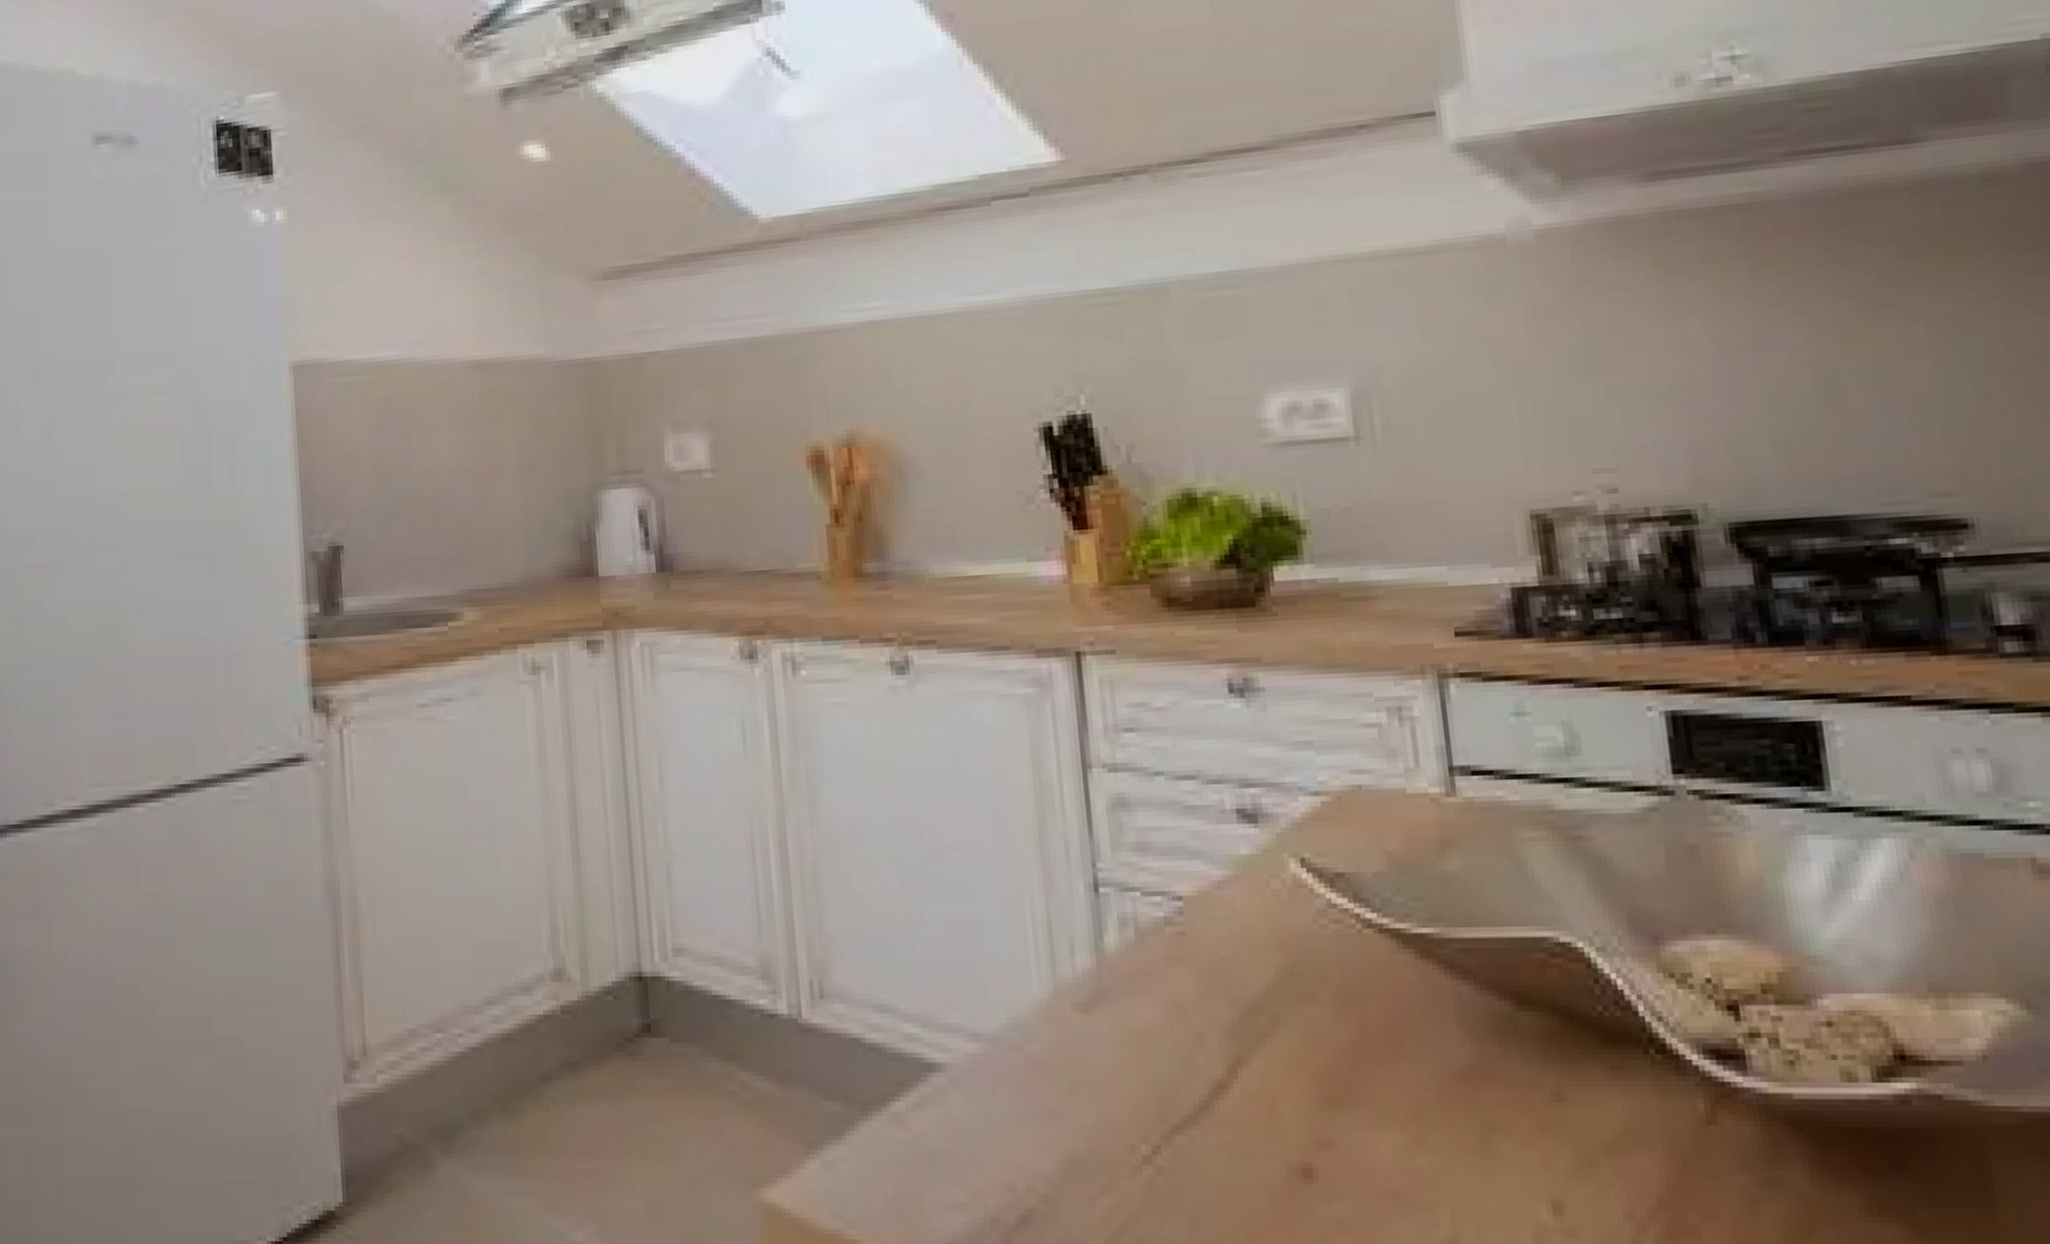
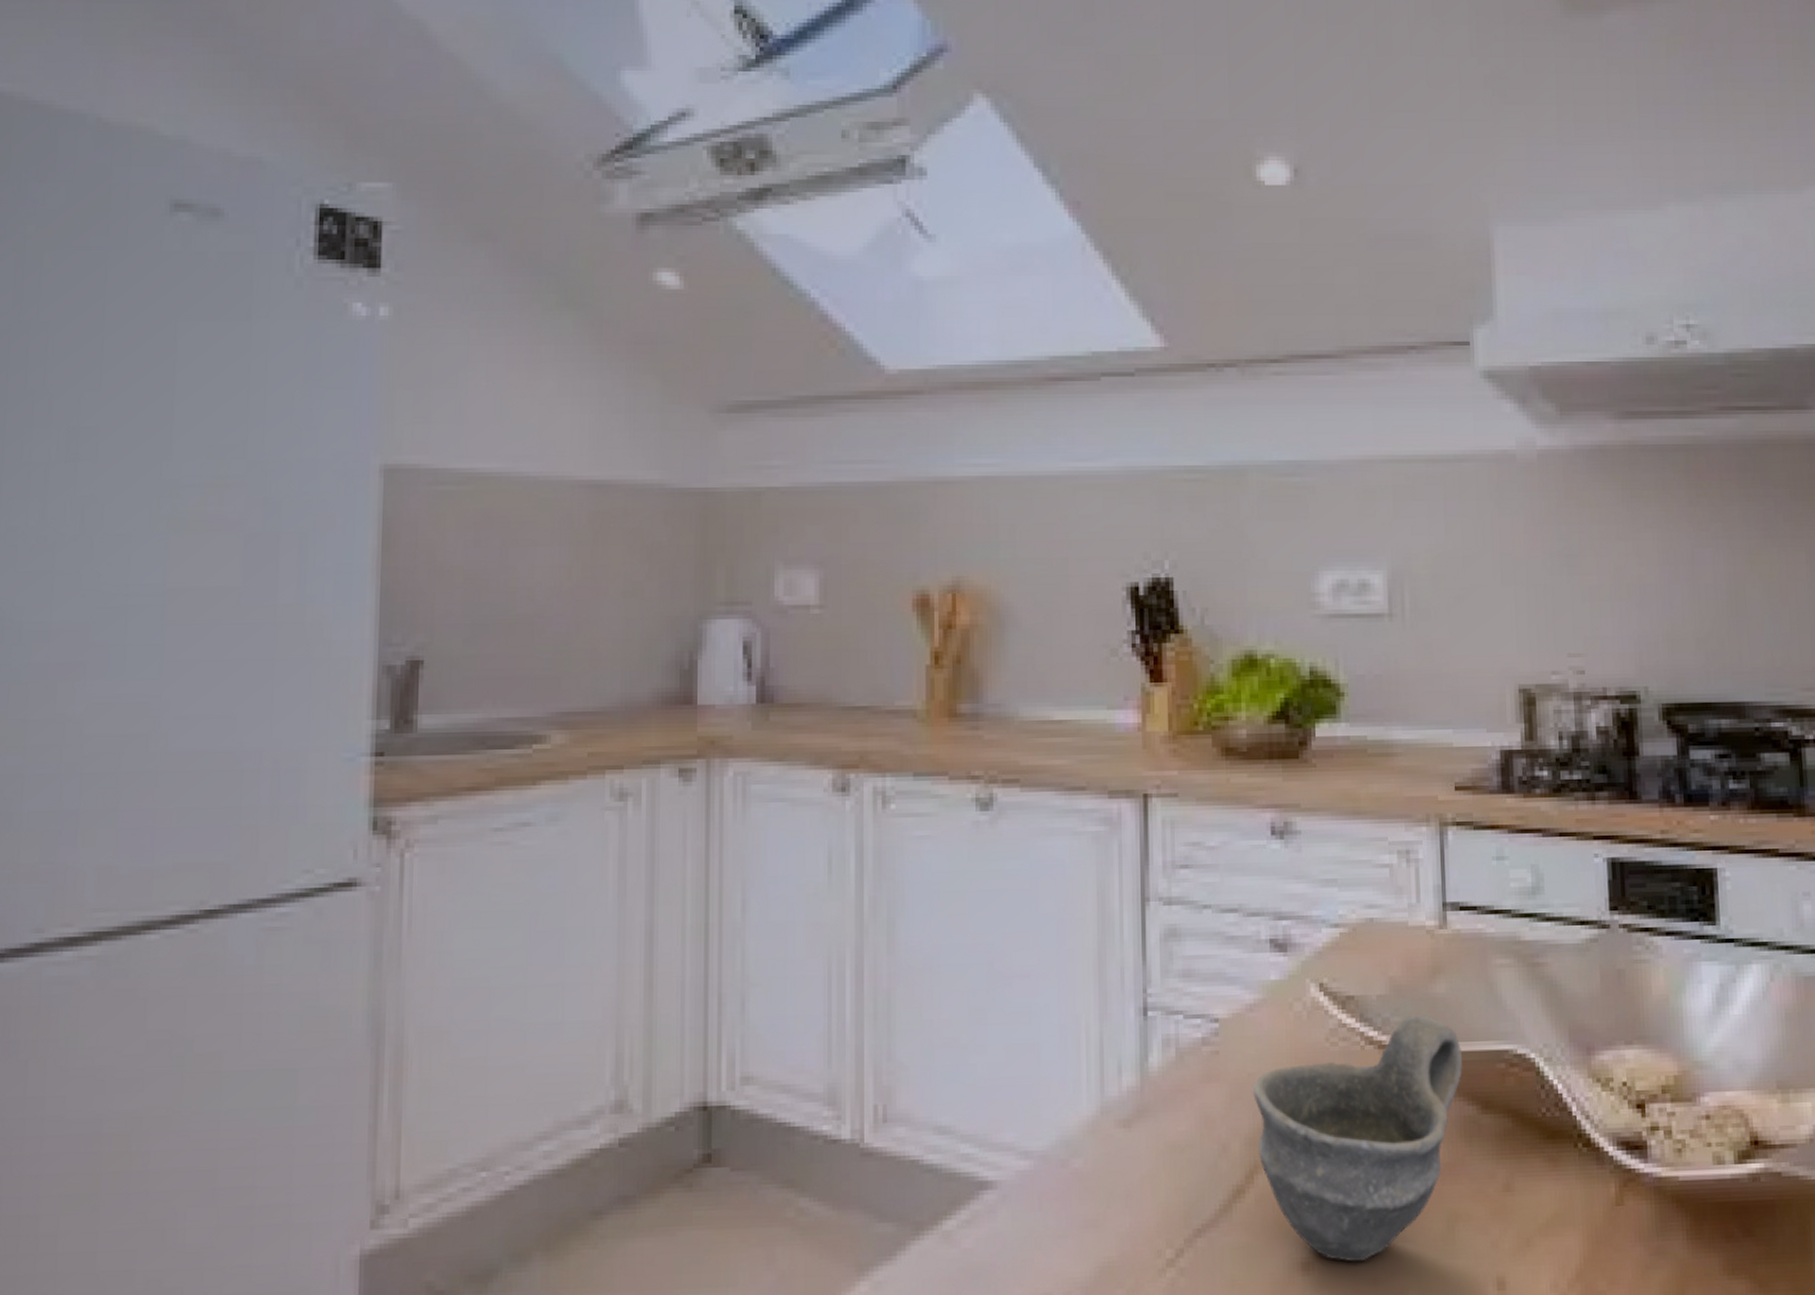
cup: none [1228,896,1489,1172] -> present [1253,1015,1462,1262]

